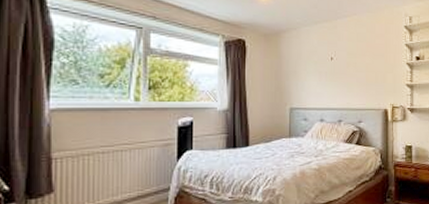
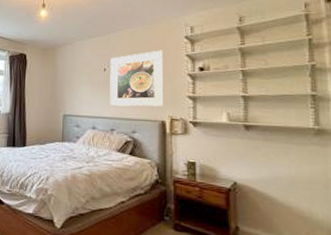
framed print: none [337,39,387,96] -> present [109,50,164,107]

